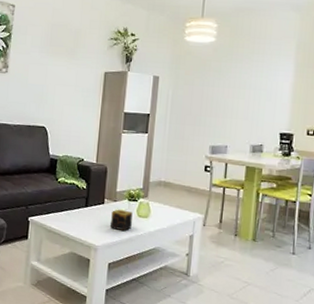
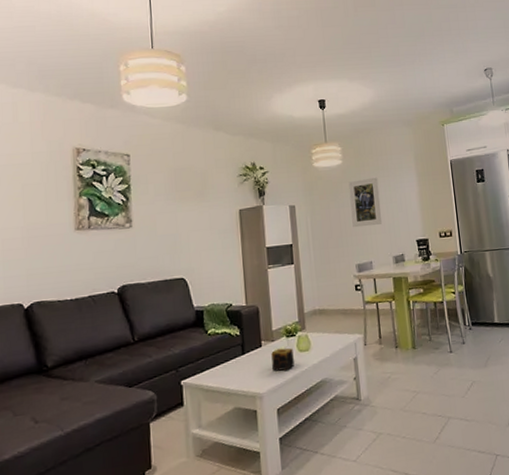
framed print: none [214,60,251,110] -> present [348,177,383,228]

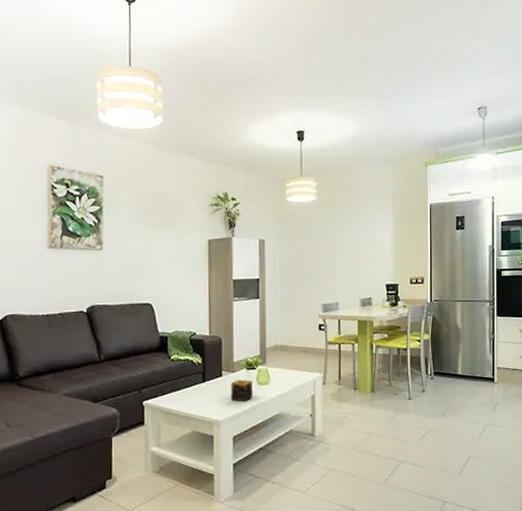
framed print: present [348,177,383,228] -> none [321,216,353,267]

